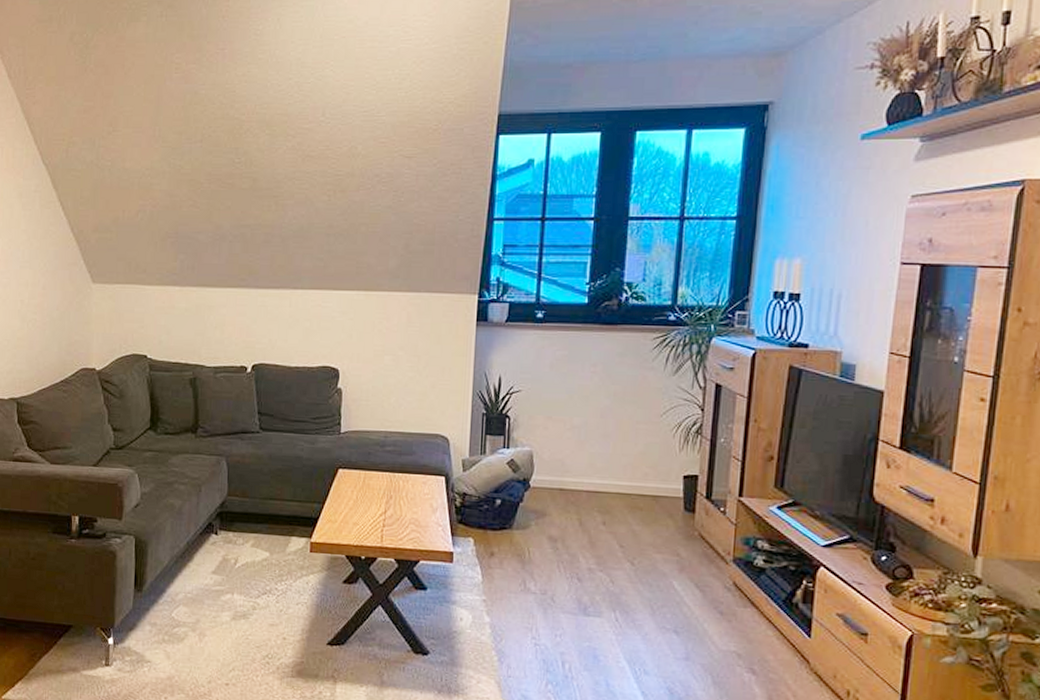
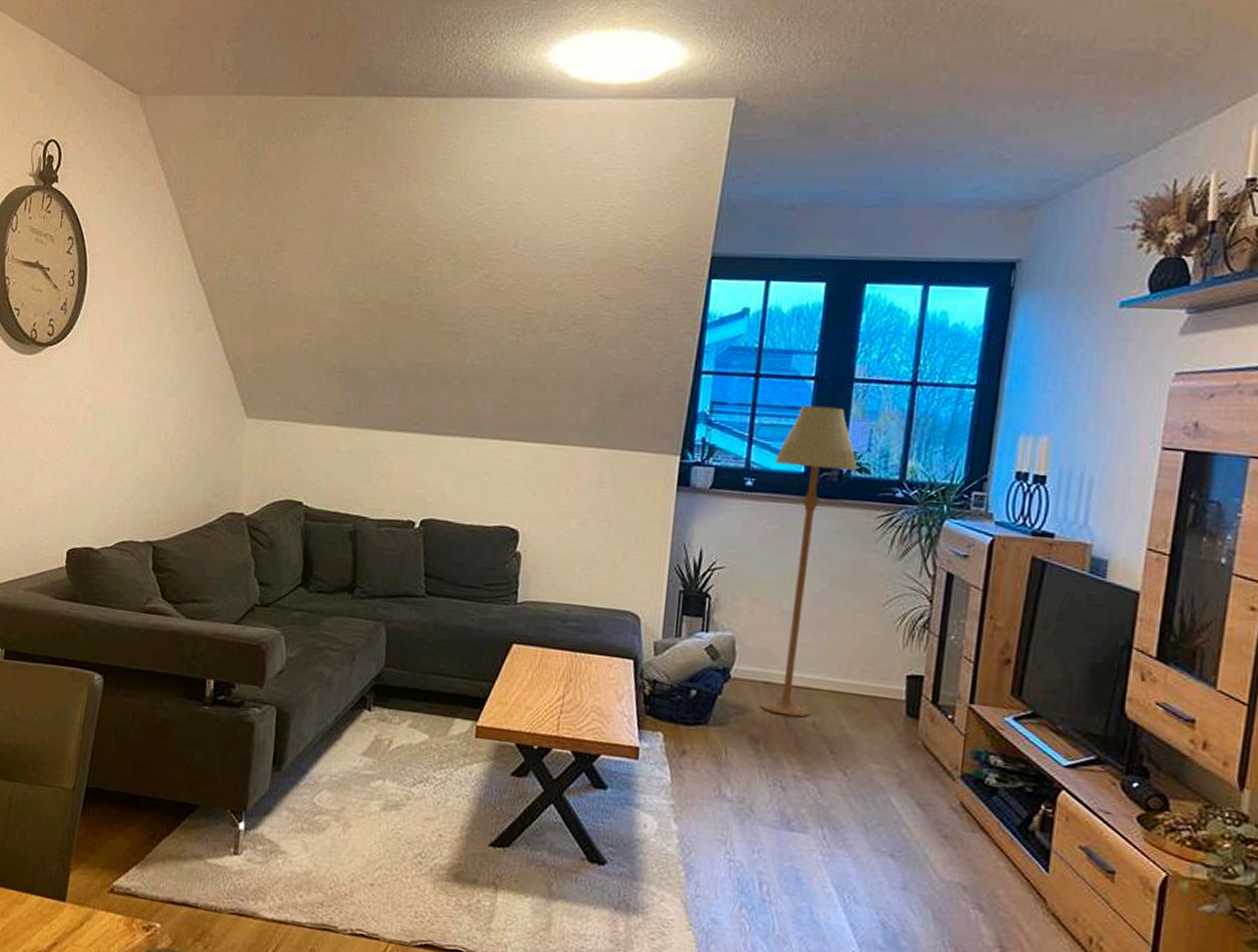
floor lamp: none [557,243,635,518] -> present [760,405,858,718]

